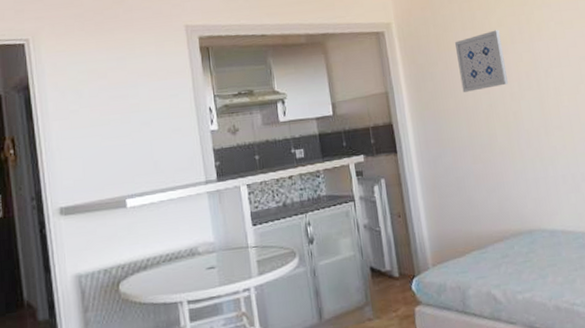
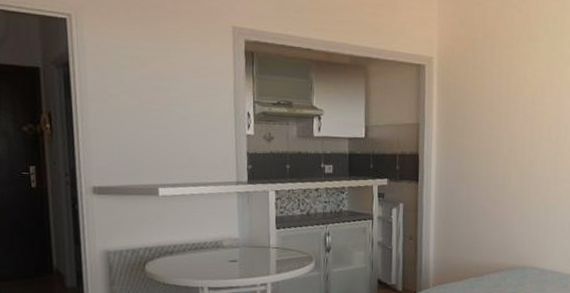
wall art: present [454,29,508,92] -> none [488,80,532,135]

